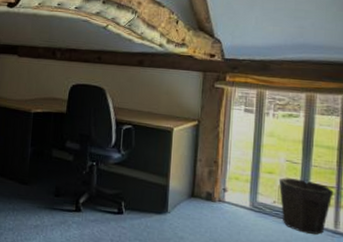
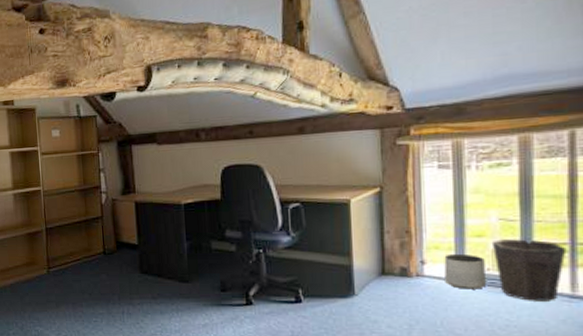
planter: none [240,185,273,218] -> present [444,253,486,289]

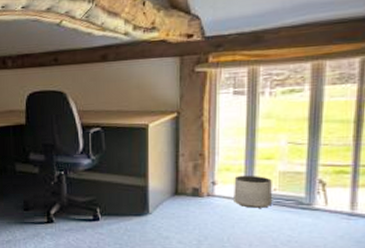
waste bin: present [491,239,567,301] -> none [279,161,349,219]

